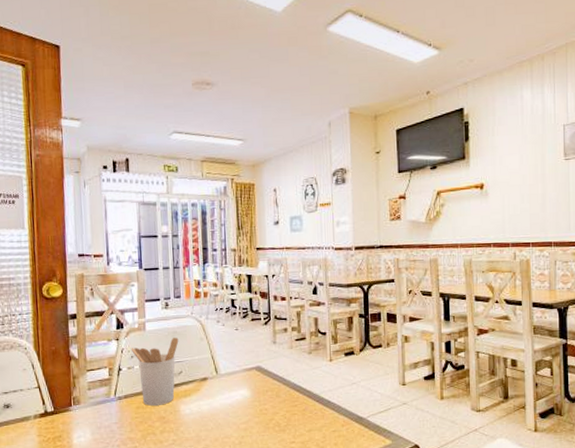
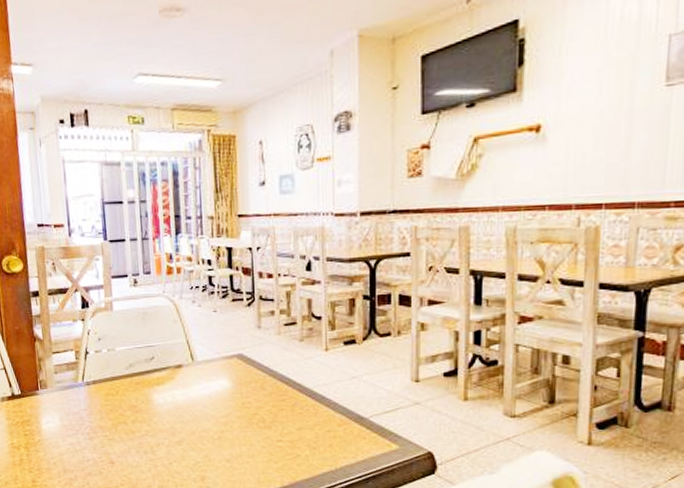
utensil holder: present [131,338,179,406] -> none [97,319,150,393]

